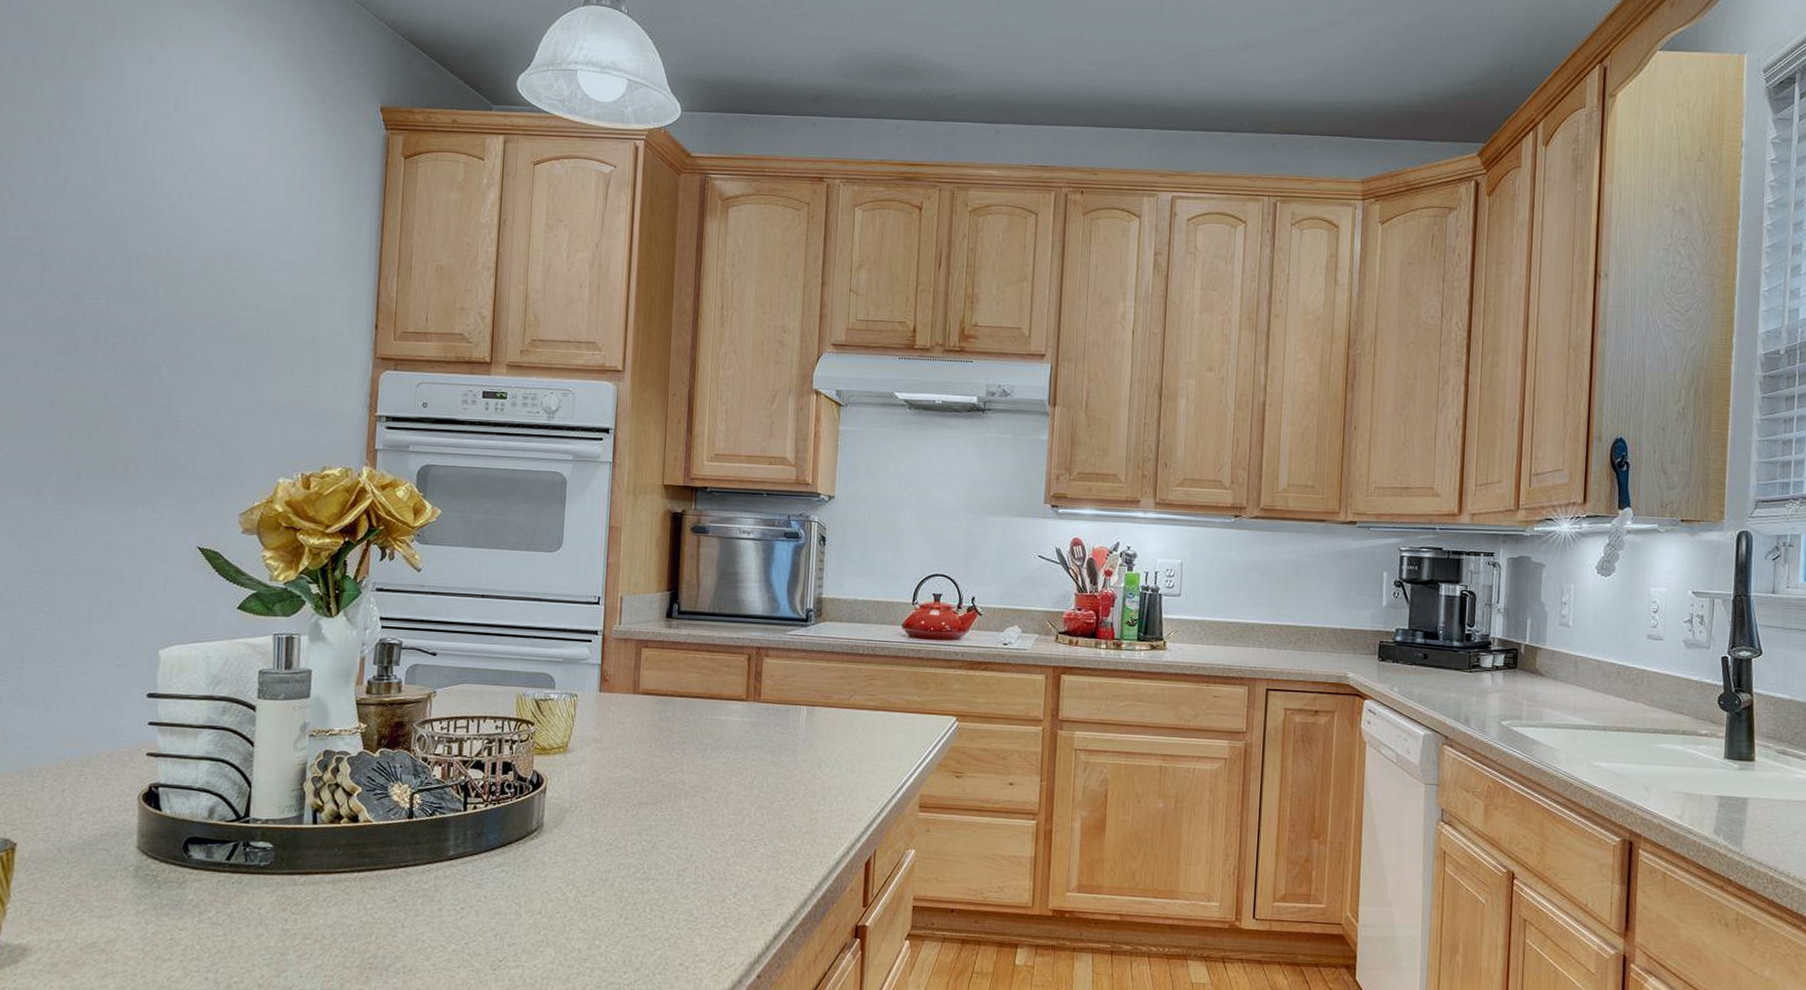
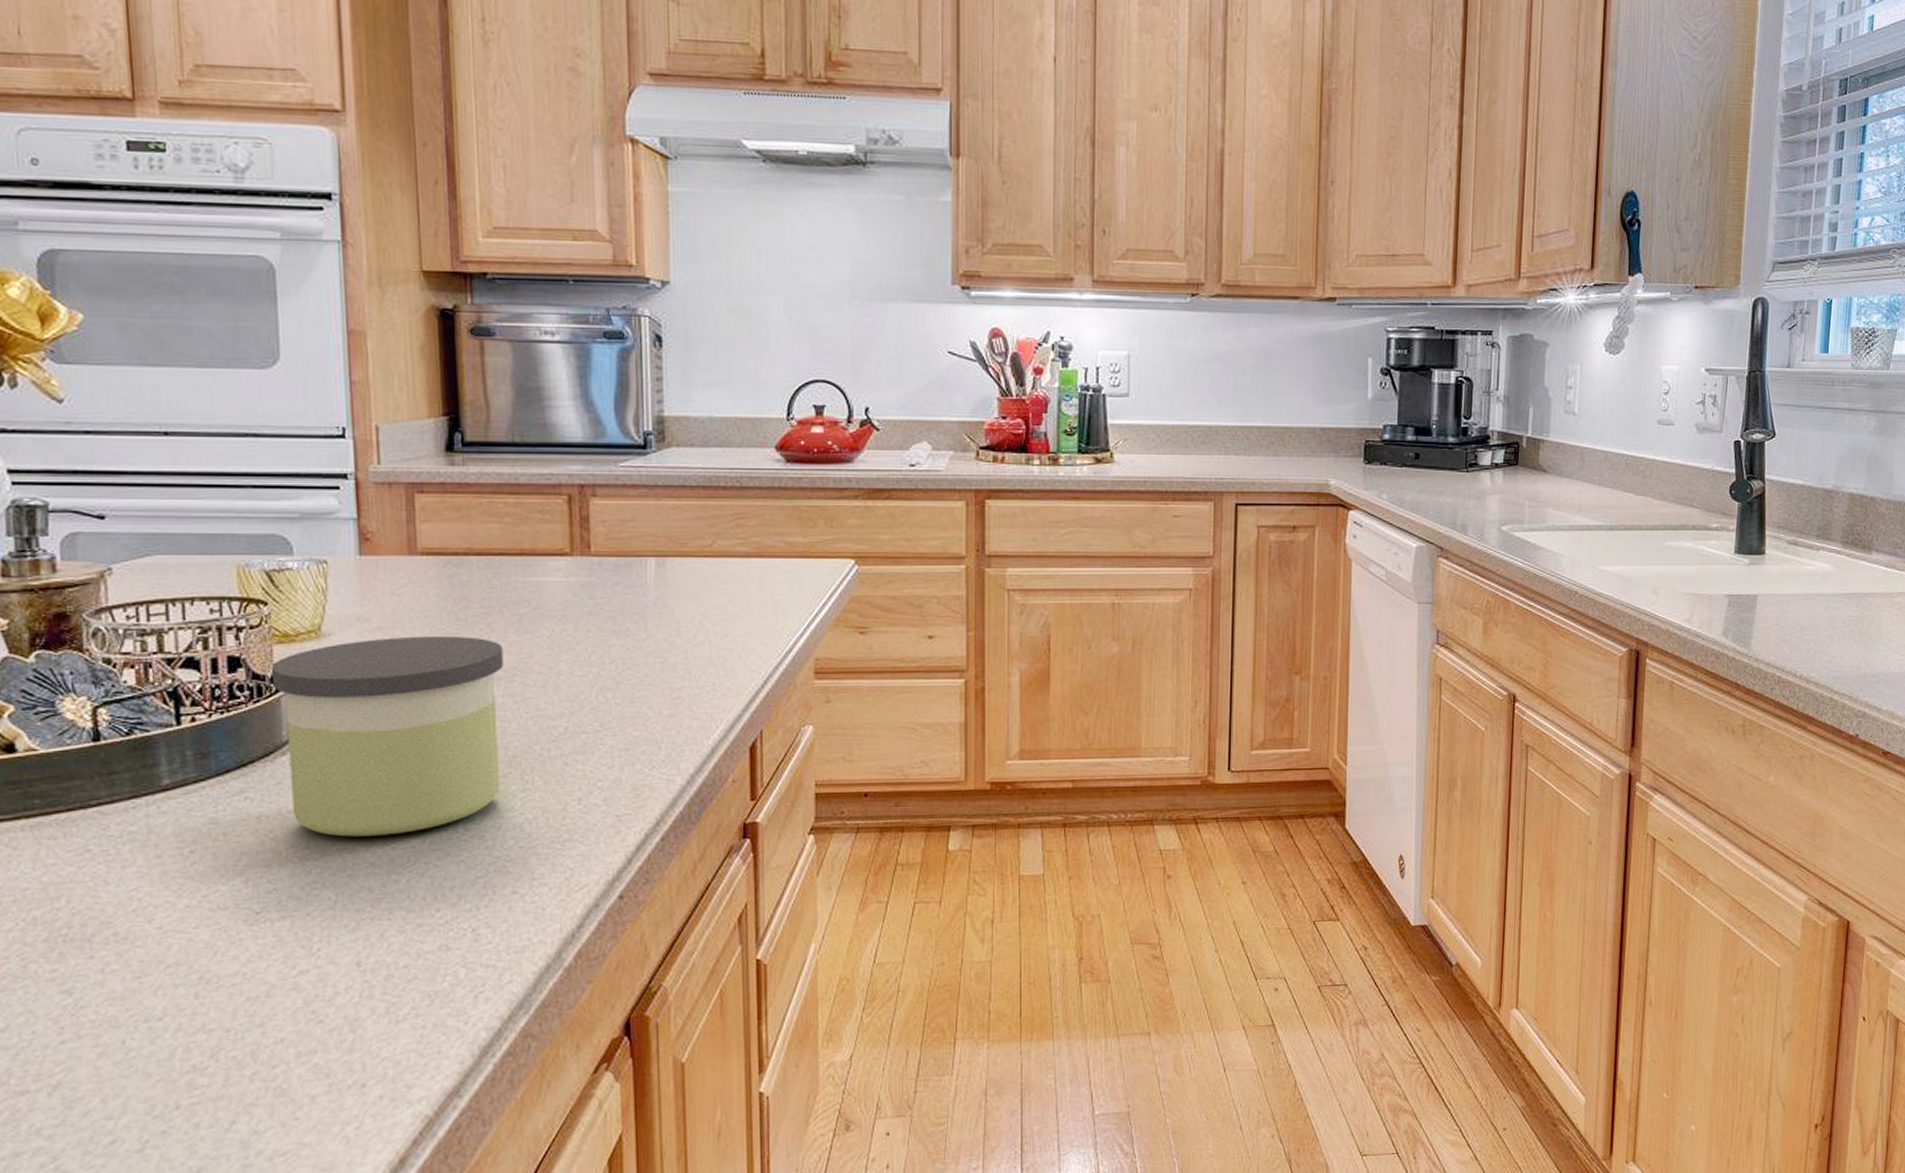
candle: none [531,755,691,909] -> present [272,635,504,837]

